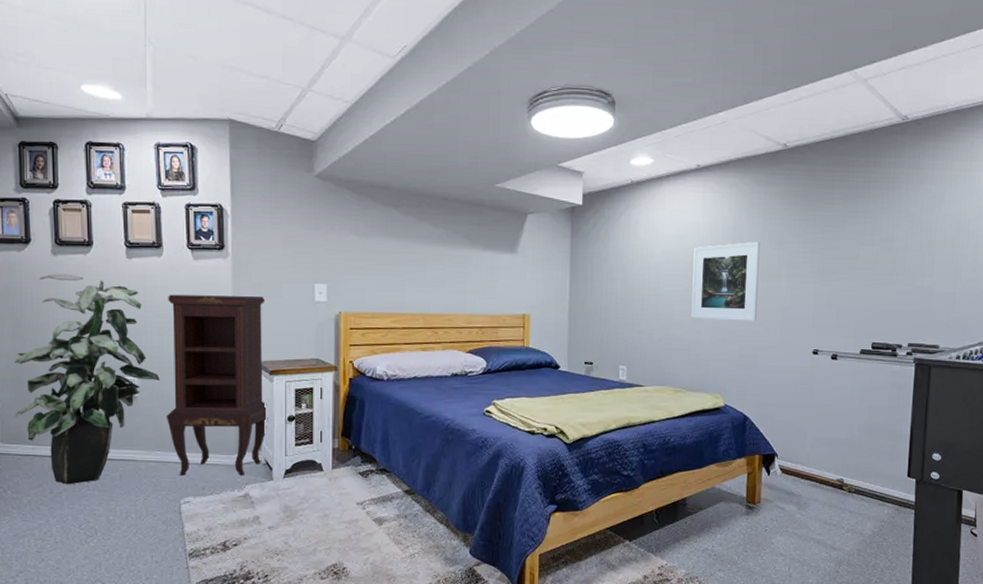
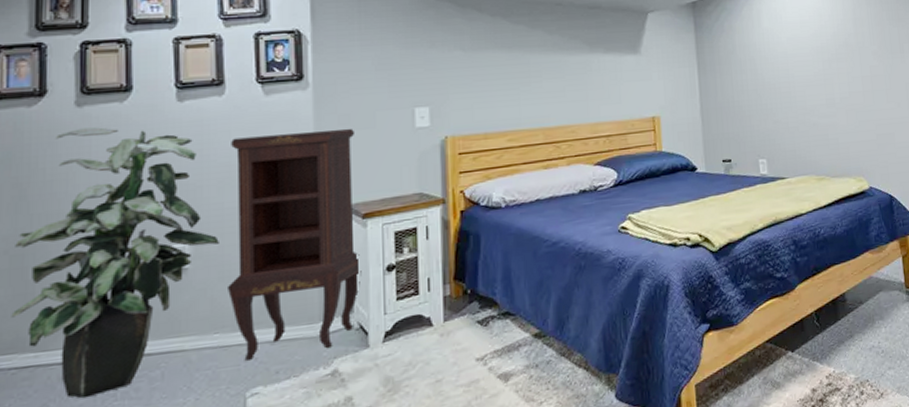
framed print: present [691,241,760,322] -> none [818,20,887,102]

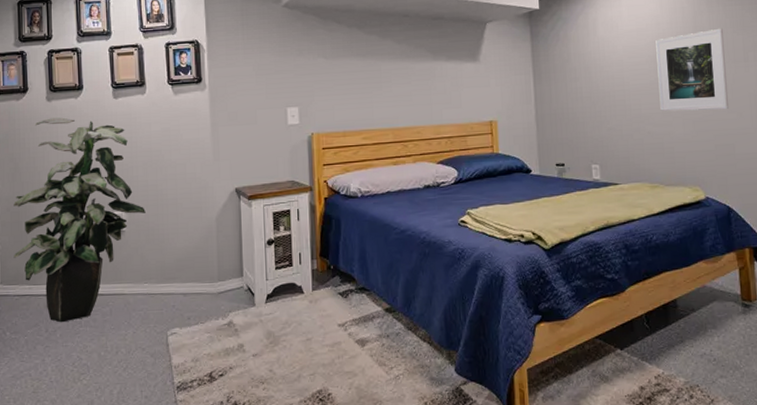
cabinet: present [226,128,362,361] -> none [151,123,249,307]
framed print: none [818,20,887,102] -> present [656,28,728,111]

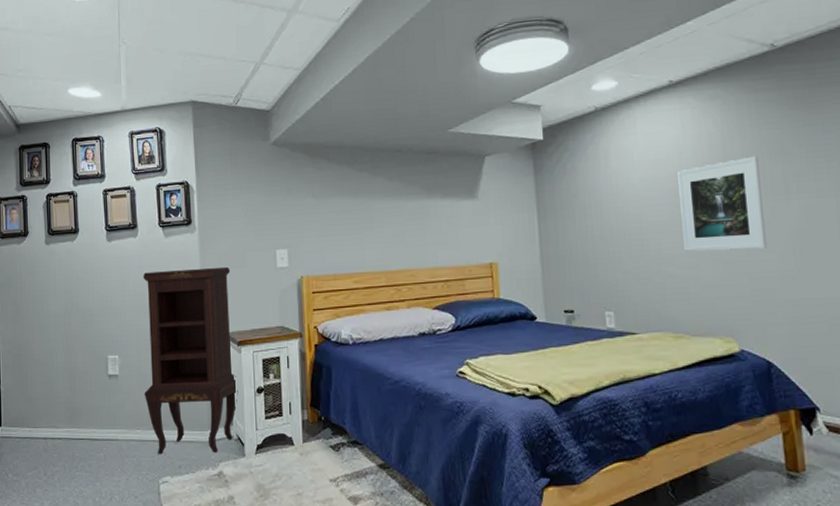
indoor plant: present [13,117,146,323] -> none [15,261,138,467]
cabinet: none [151,123,249,307] -> present [143,266,238,454]

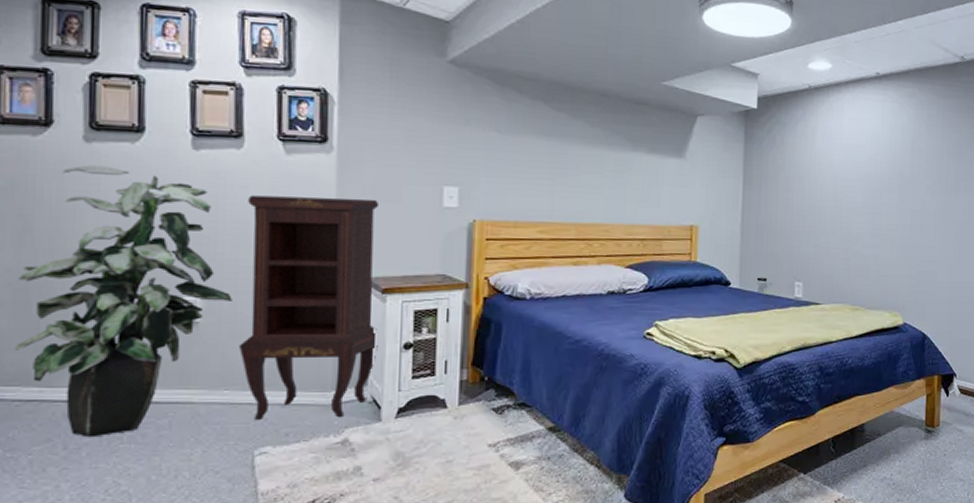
indoor plant: none [15,261,138,467] -> present [15,165,232,438]
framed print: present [677,155,766,252] -> none [870,153,939,237]

